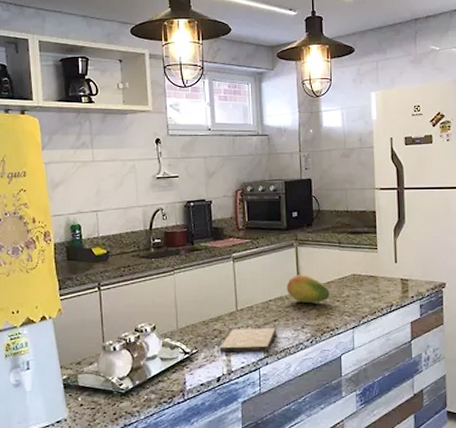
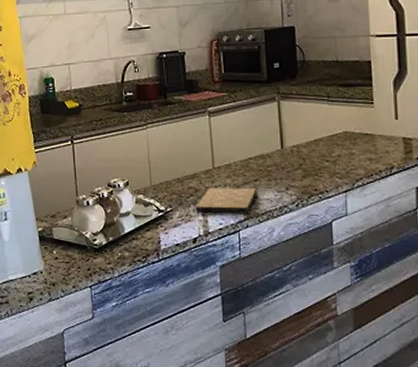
fruit: present [286,275,330,303] -> none [268,131,318,162]

